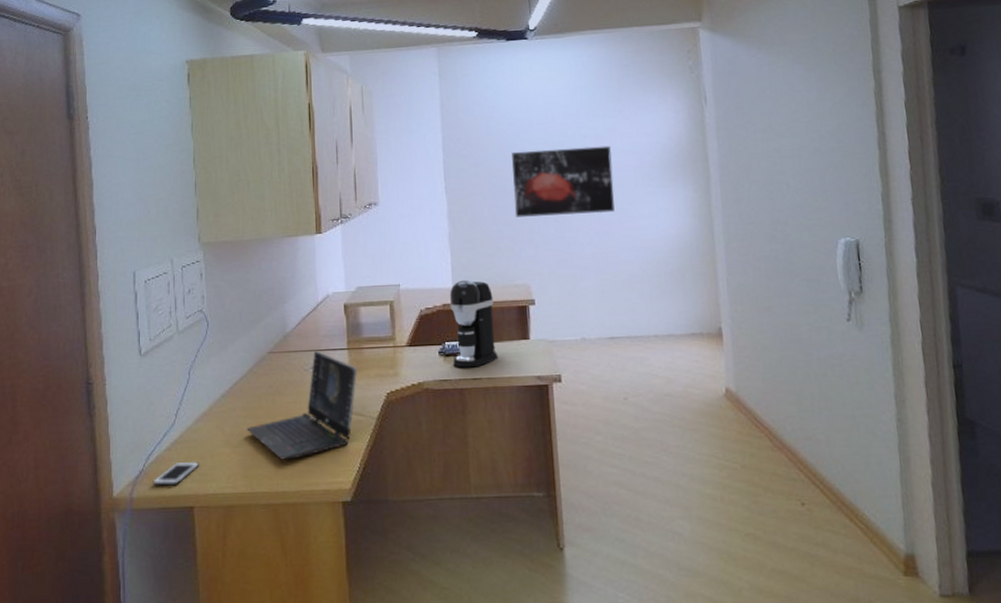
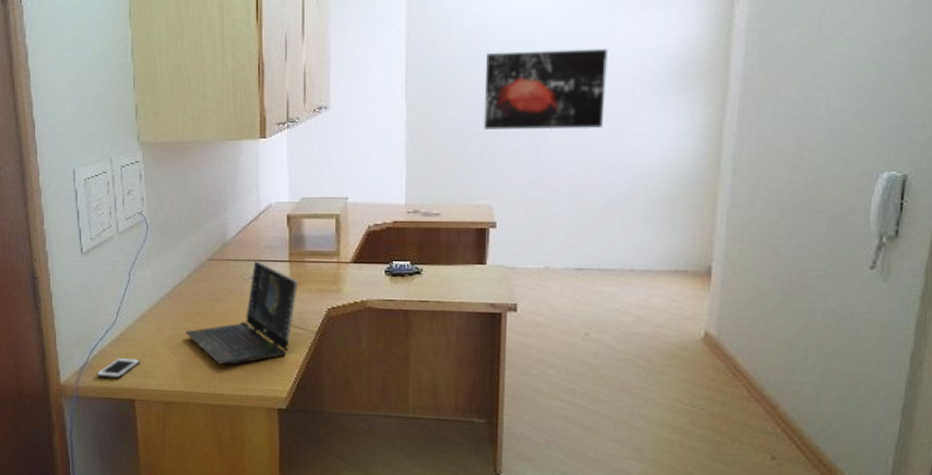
coffee maker: present [449,279,498,368] -> none [400,196,450,290]

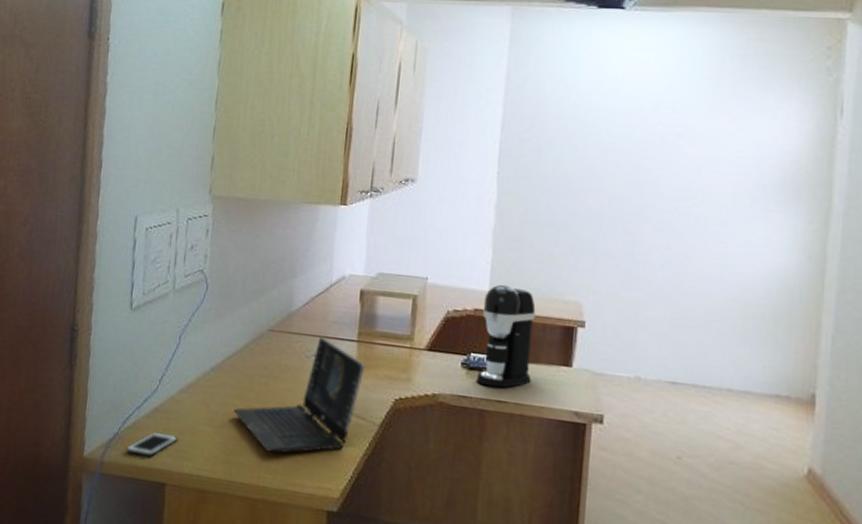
coffee maker: none [400,196,450,290] -> present [476,284,536,389]
wall art: present [483,48,608,130] -> none [576,142,709,232]

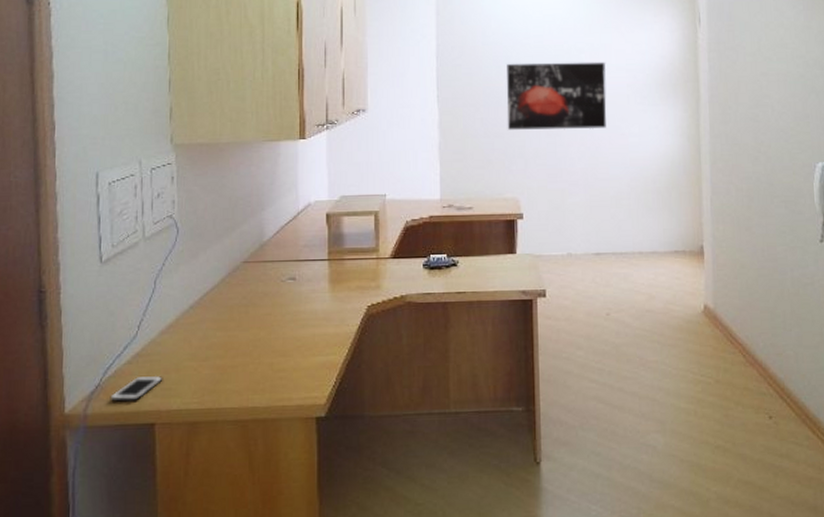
laptop computer: present [234,336,366,454] -> none [216,260,338,374]
coffee maker: present [476,284,536,389] -> none [436,191,484,281]
wall art: none [576,142,709,232] -> present [506,61,607,130]

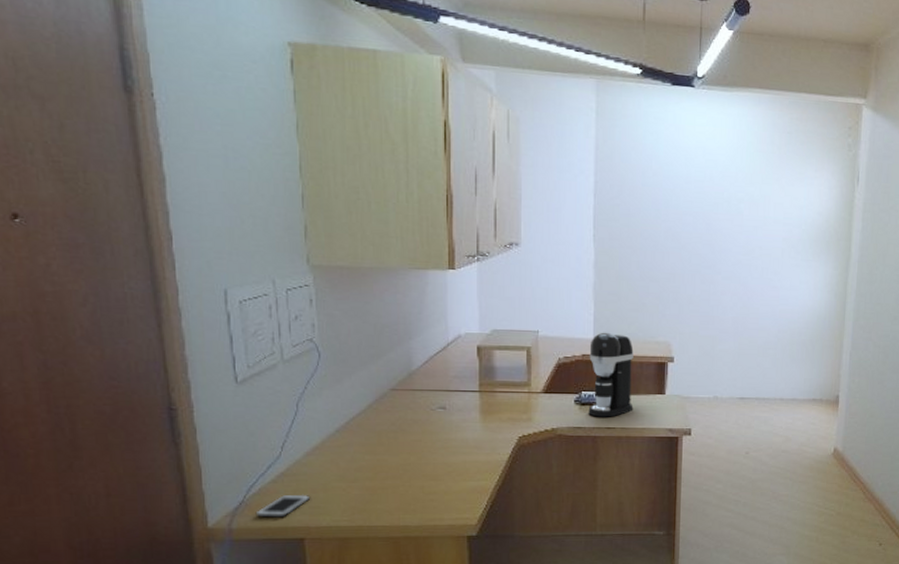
coffee maker: none [436,191,484,281] -> present [588,332,634,417]
wall art: present [506,61,607,130] -> none [663,207,764,280]

